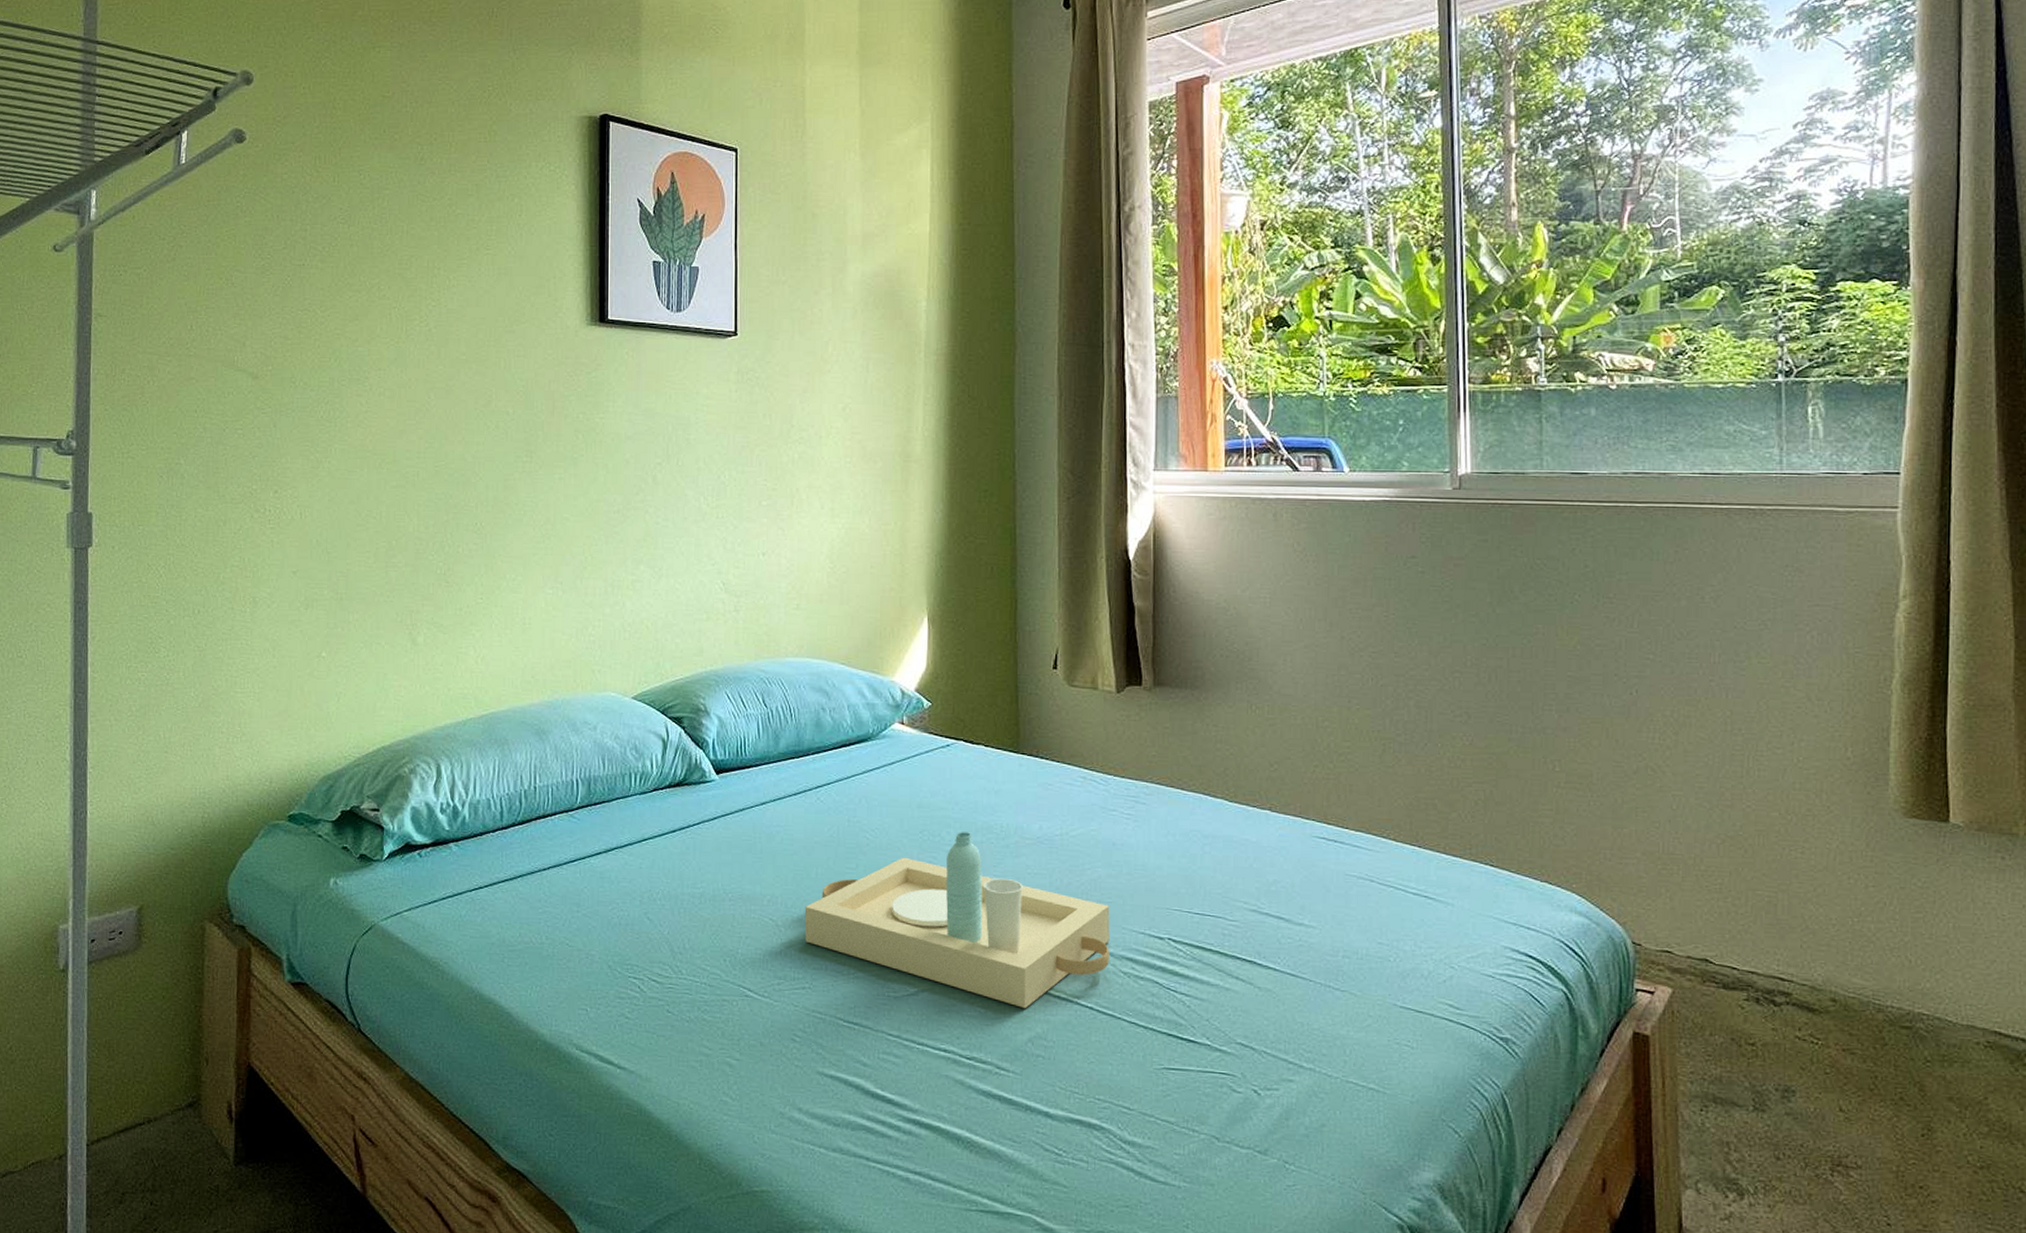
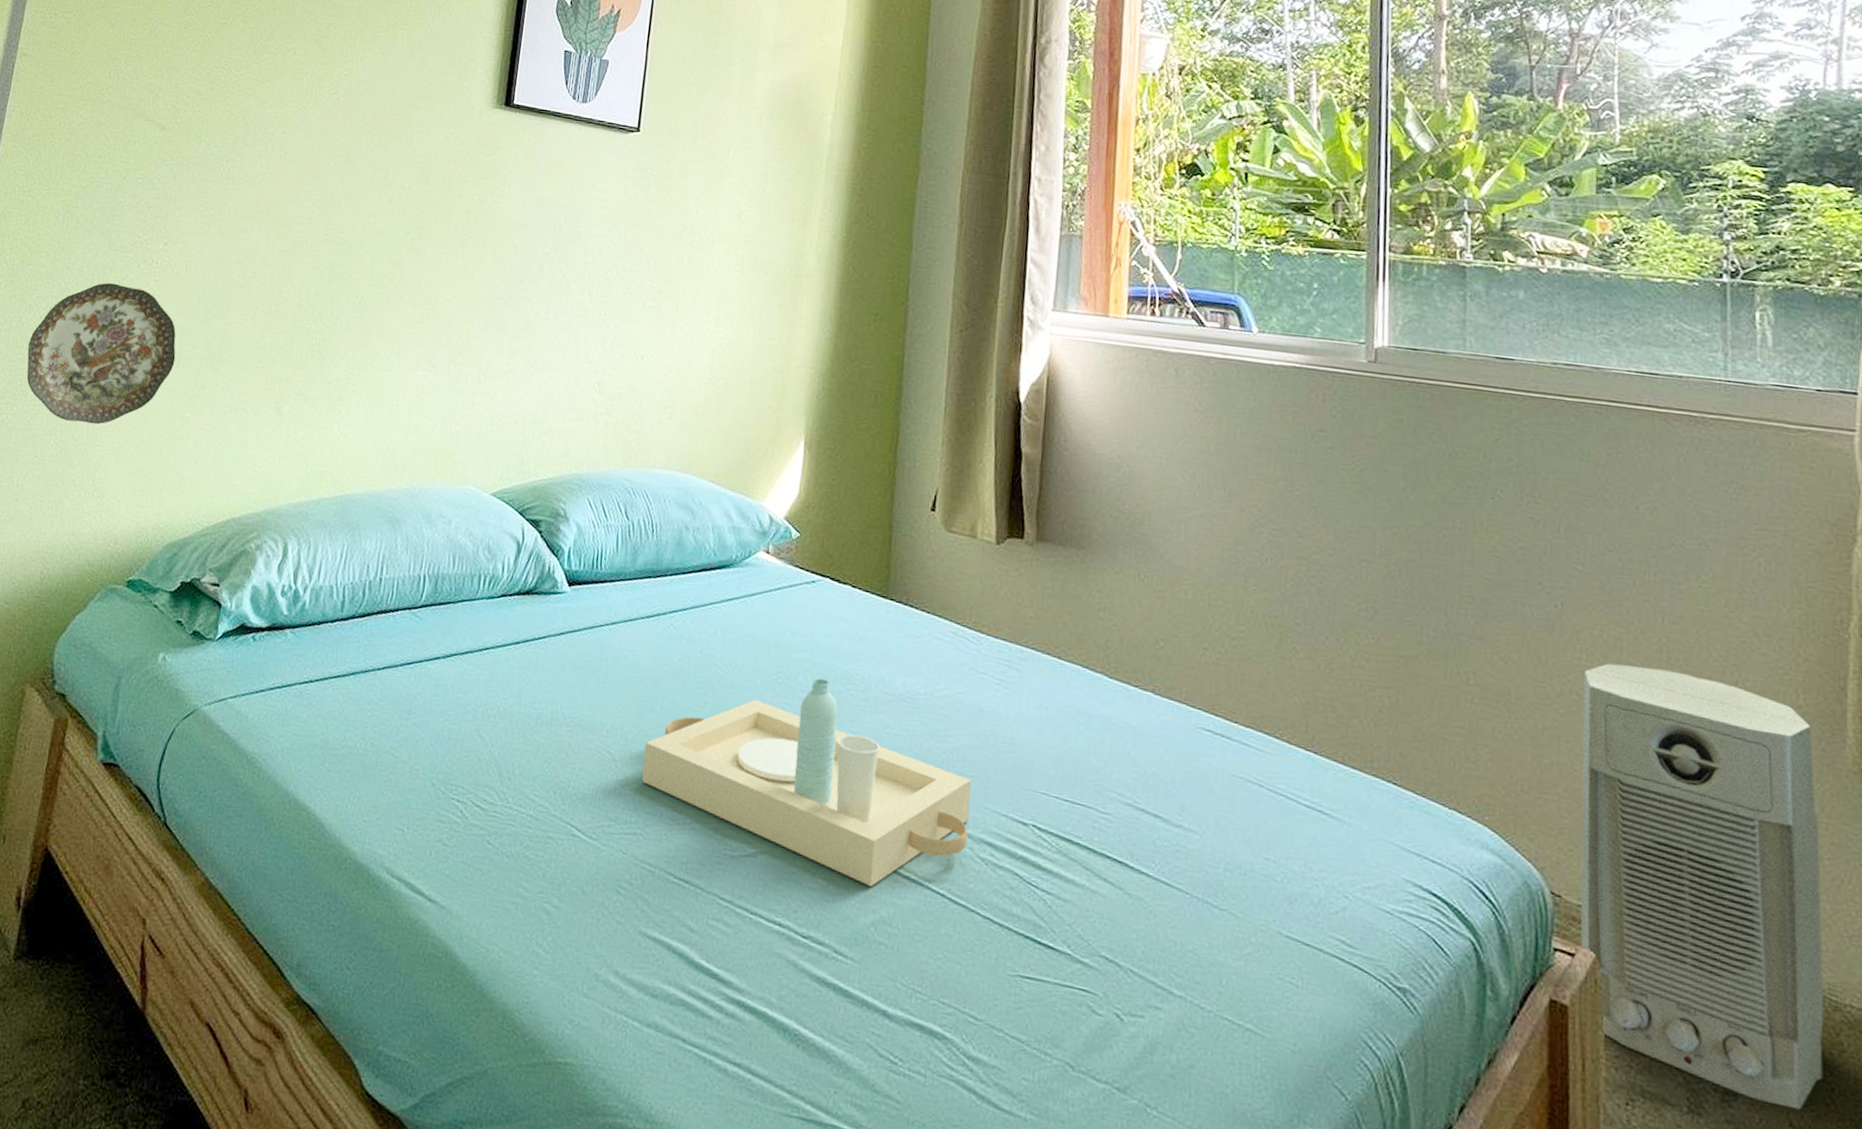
decorative plate: none [153,535,303,673] -> present [26,282,176,425]
air purifier: none [1657,738,1869,1097] -> present [1580,663,1824,1110]

